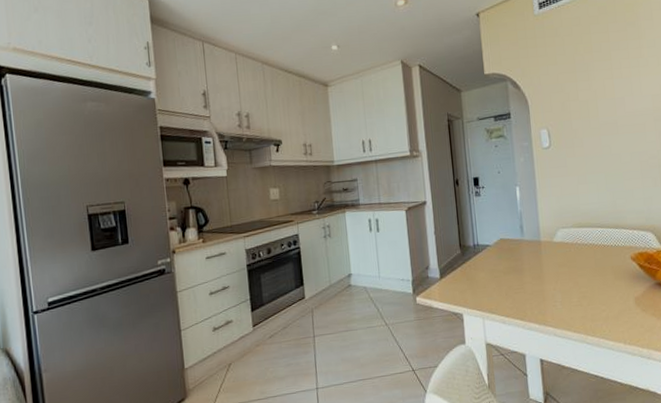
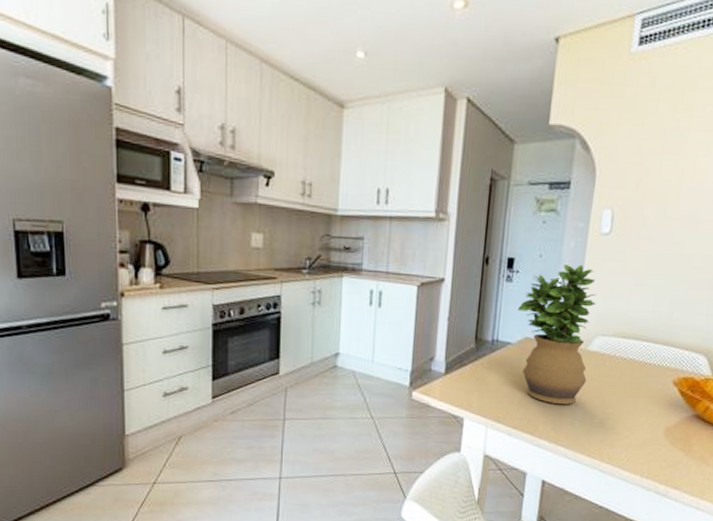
potted plant: none [489,174,559,291] -> present [517,264,597,404]

